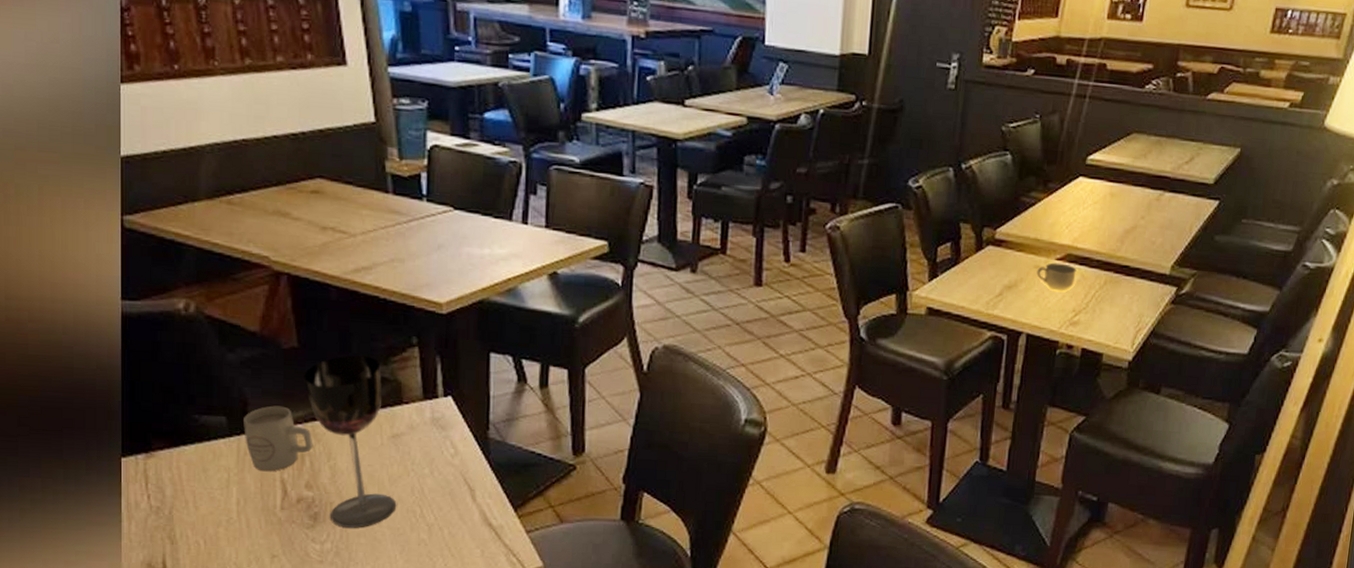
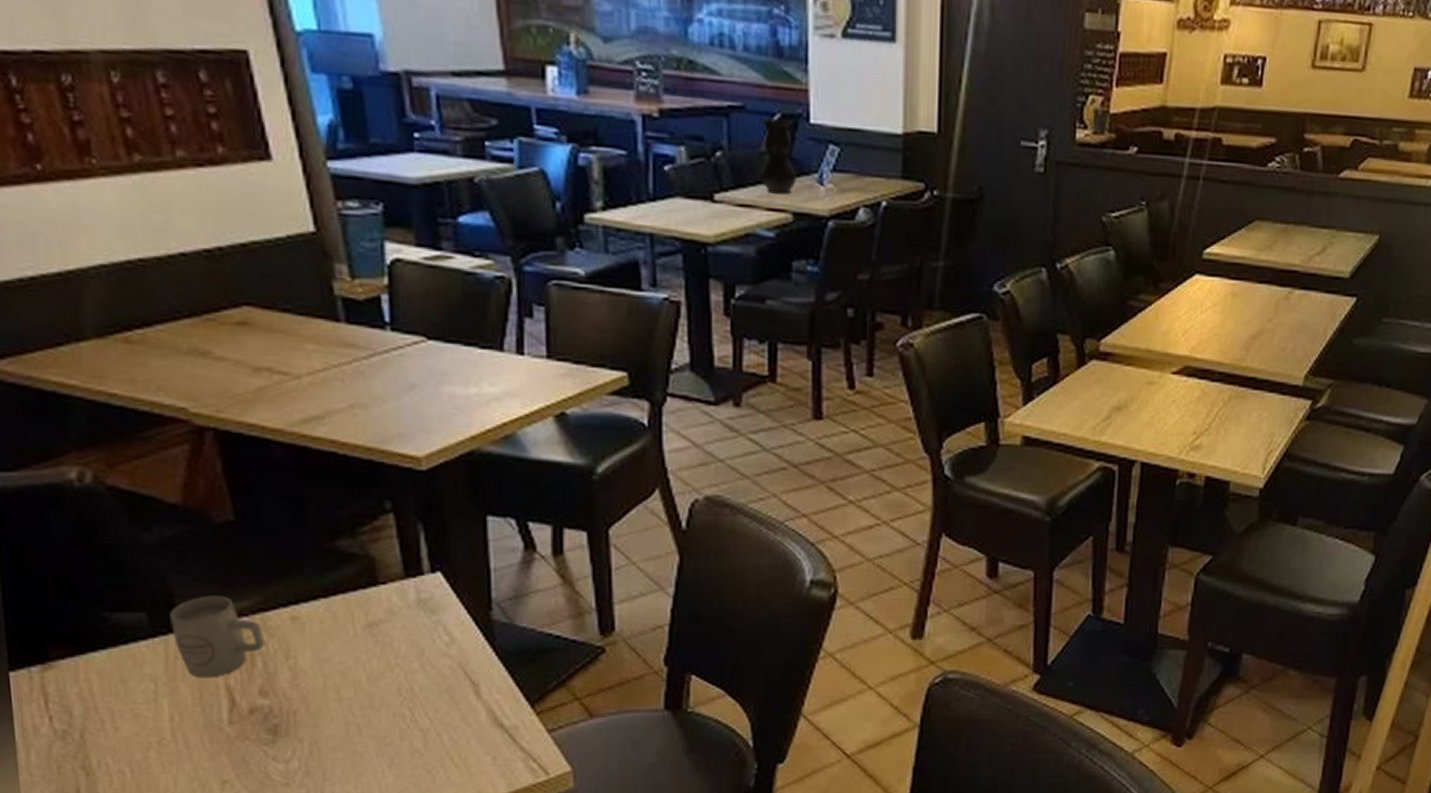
wineglass: present [304,355,397,528] -> none [246,528,380,741]
vase: none [722,40,752,102] -> present [760,118,797,195]
cup: present [1036,262,1077,291] -> none [1149,377,1196,411]

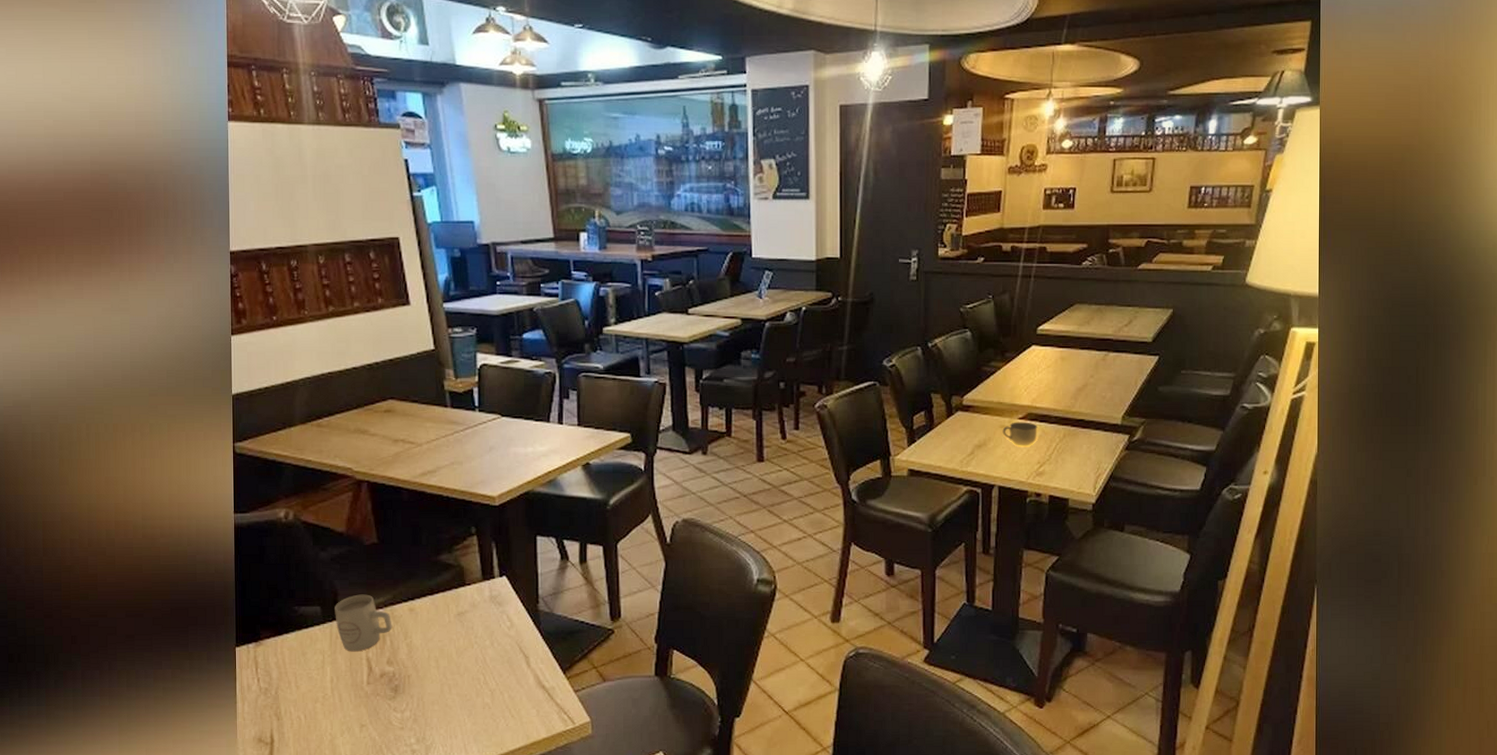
vase: present [760,118,797,195] -> none [719,256,744,306]
cup: none [1149,377,1196,411] -> present [1002,422,1037,446]

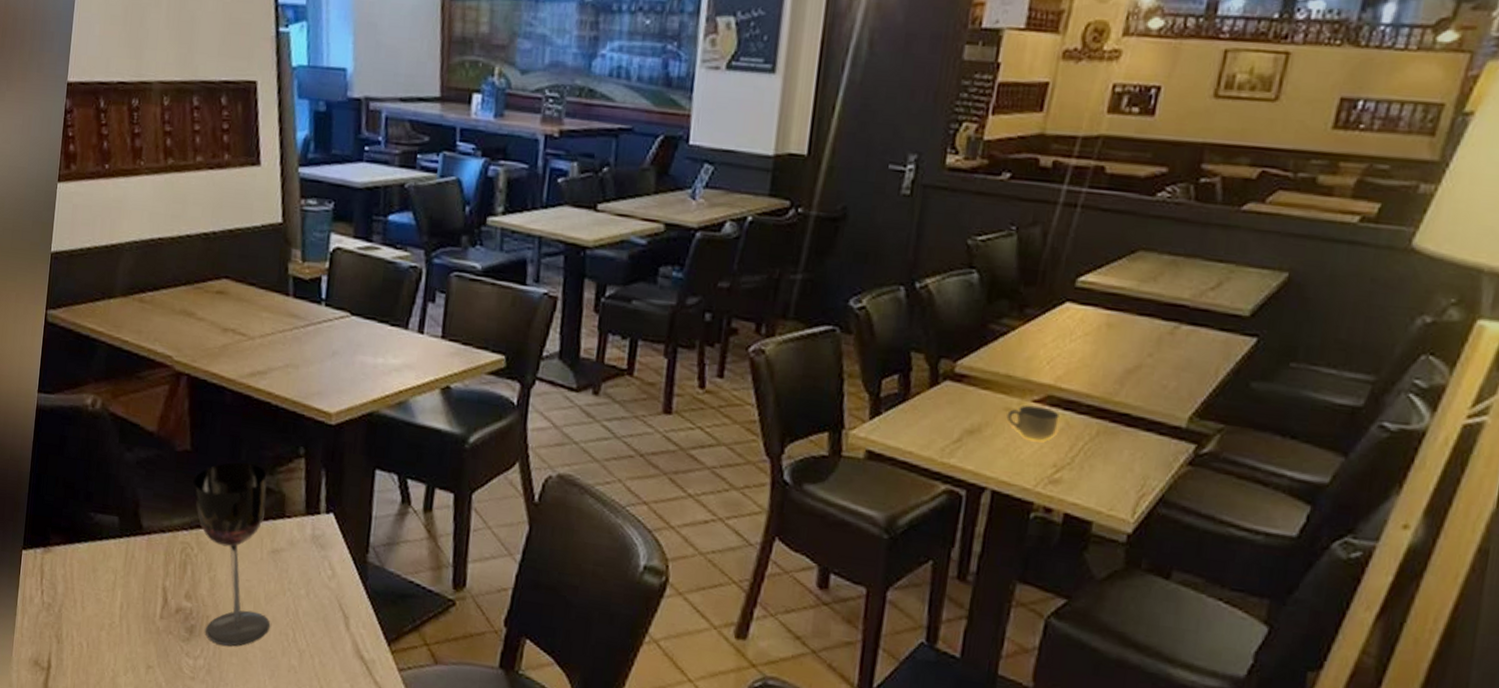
mug: present [335,594,393,652] -> none [133,509,197,578]
wineglass: none [383,547,464,697] -> present [193,462,271,646]

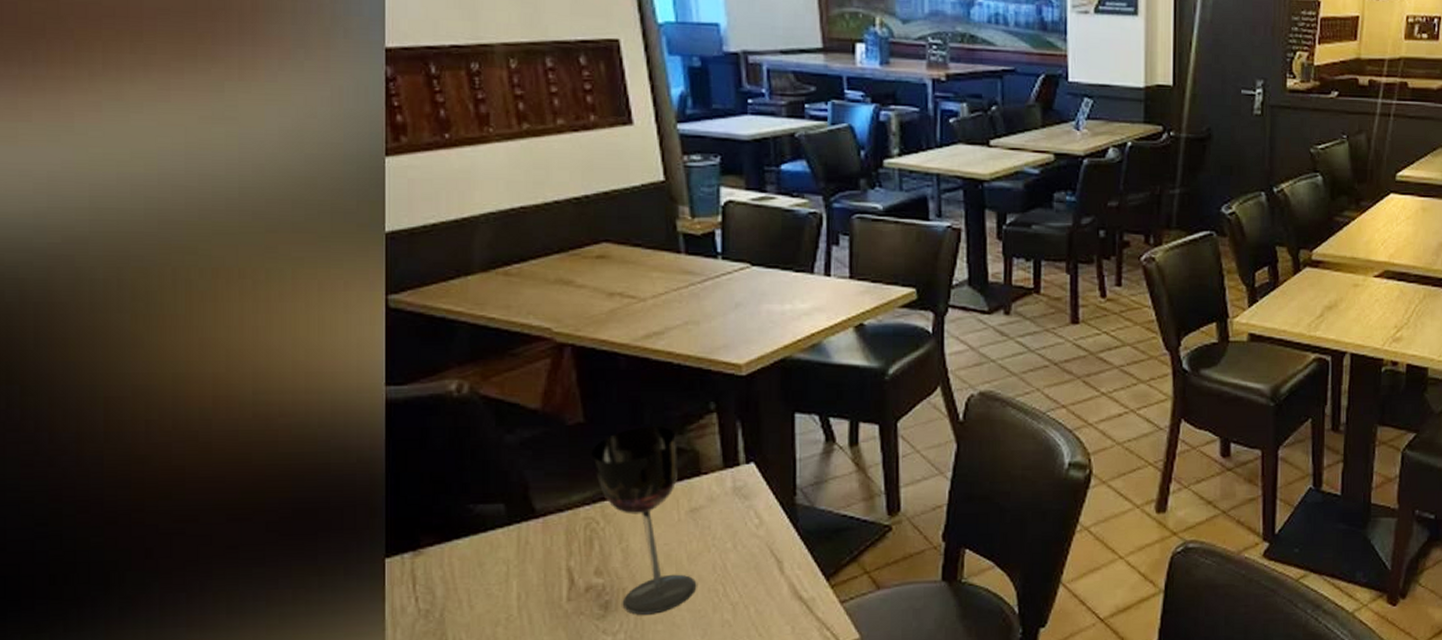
cup: present [1006,405,1060,441] -> none [1356,280,1395,308]

